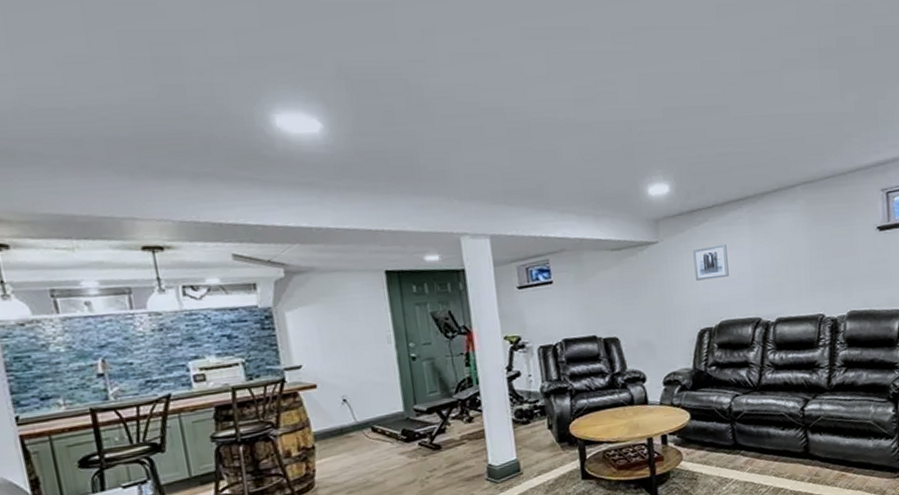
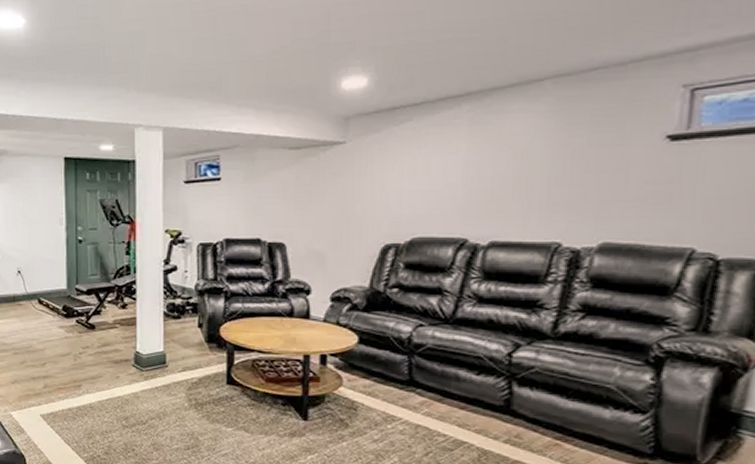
wall art: present [693,244,729,281] -> none [386,149,433,189]

